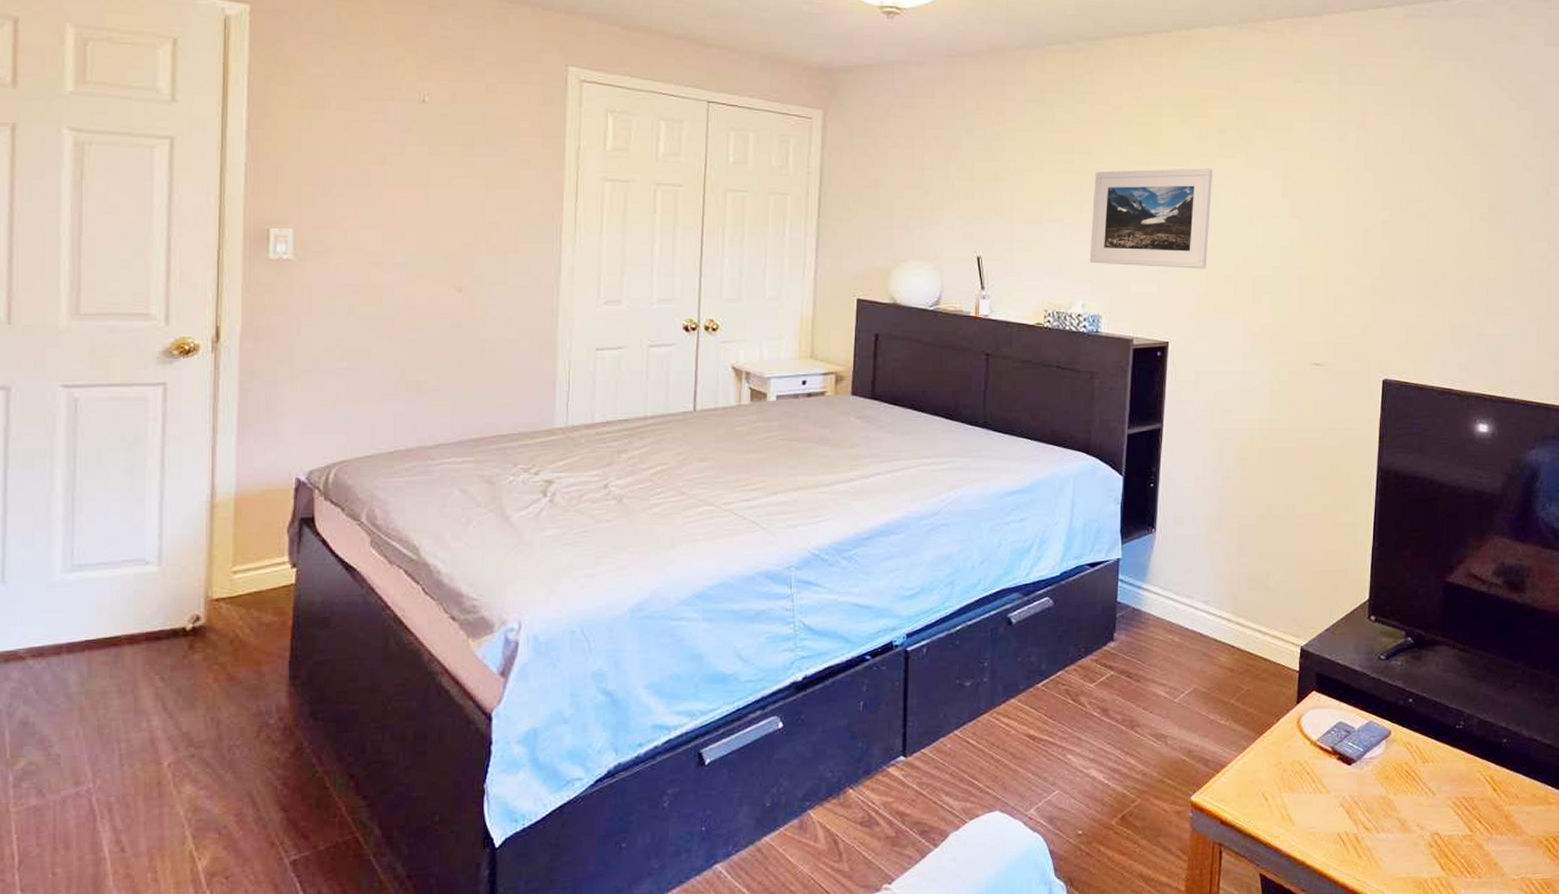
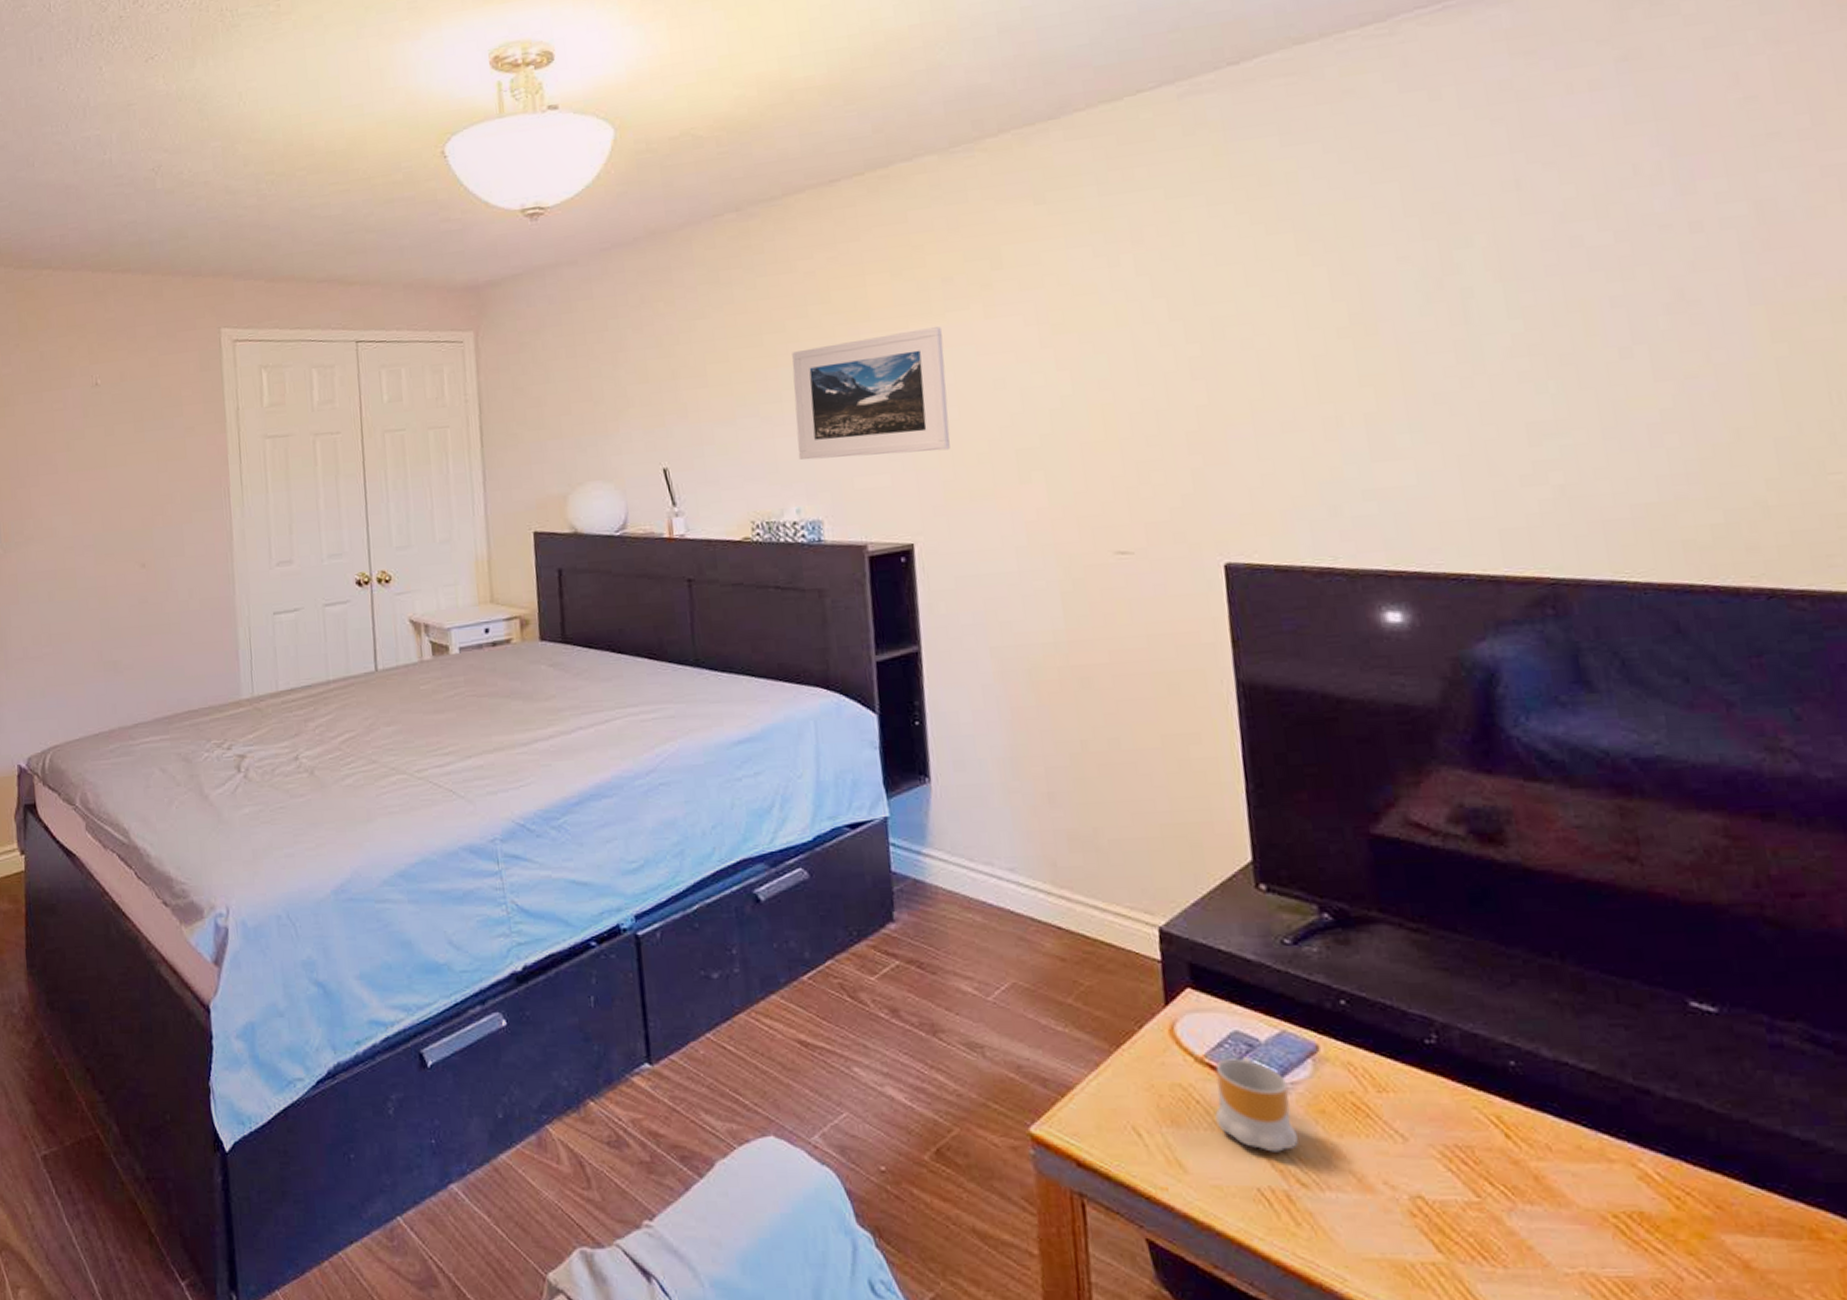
mug: none [1318,740,1368,807] -> present [1215,1057,1298,1152]

